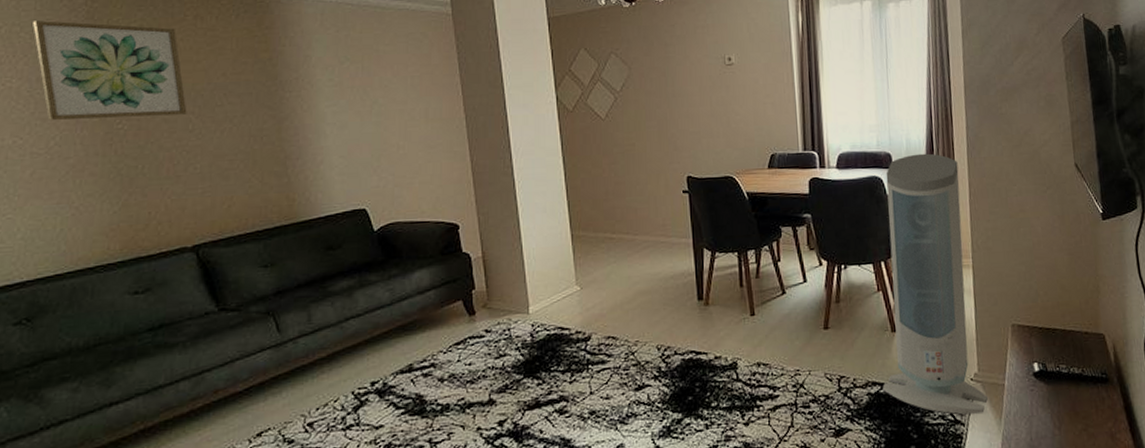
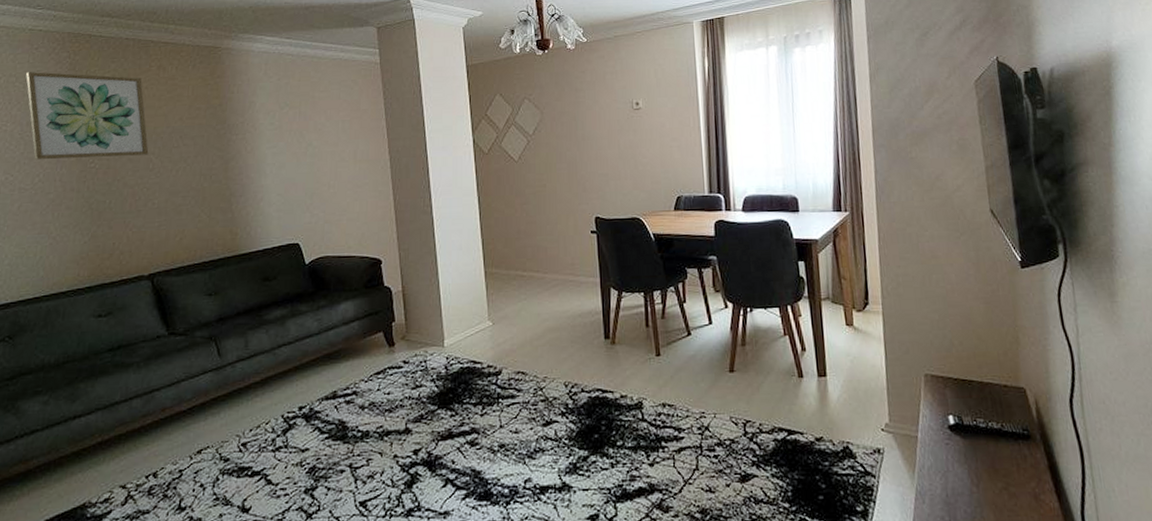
air purifier: present [882,153,988,415] -> none [789,197,900,466]

